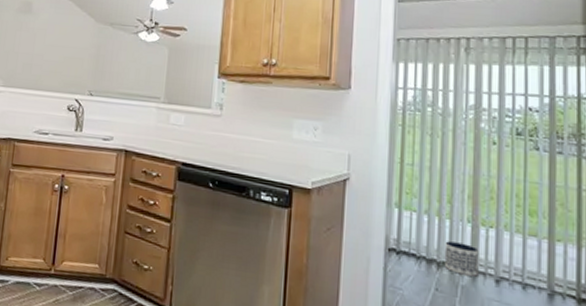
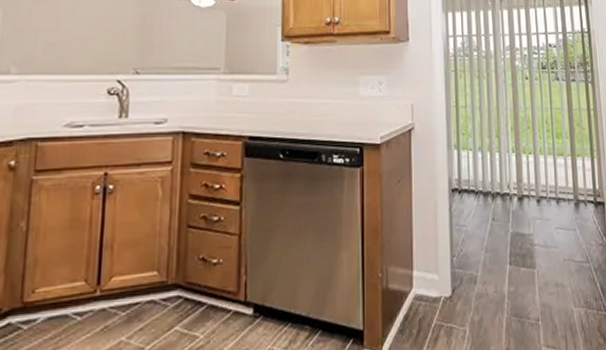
planter: present [444,241,479,277] -> none [496,172,524,201]

